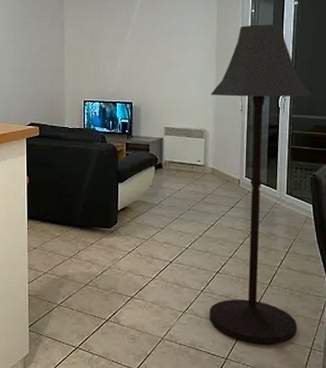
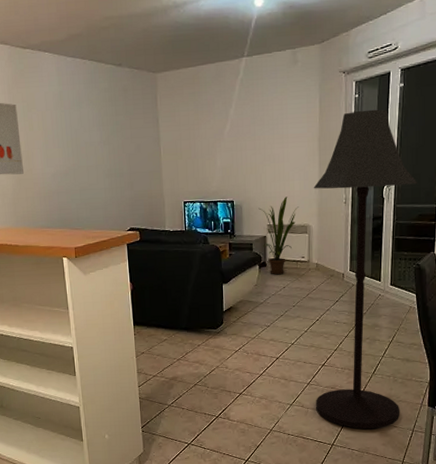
house plant: none [156,101,195,177] -> present [258,197,299,275]

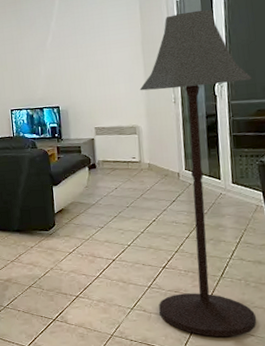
house plant: present [258,197,299,275] -> none [84,100,126,176]

